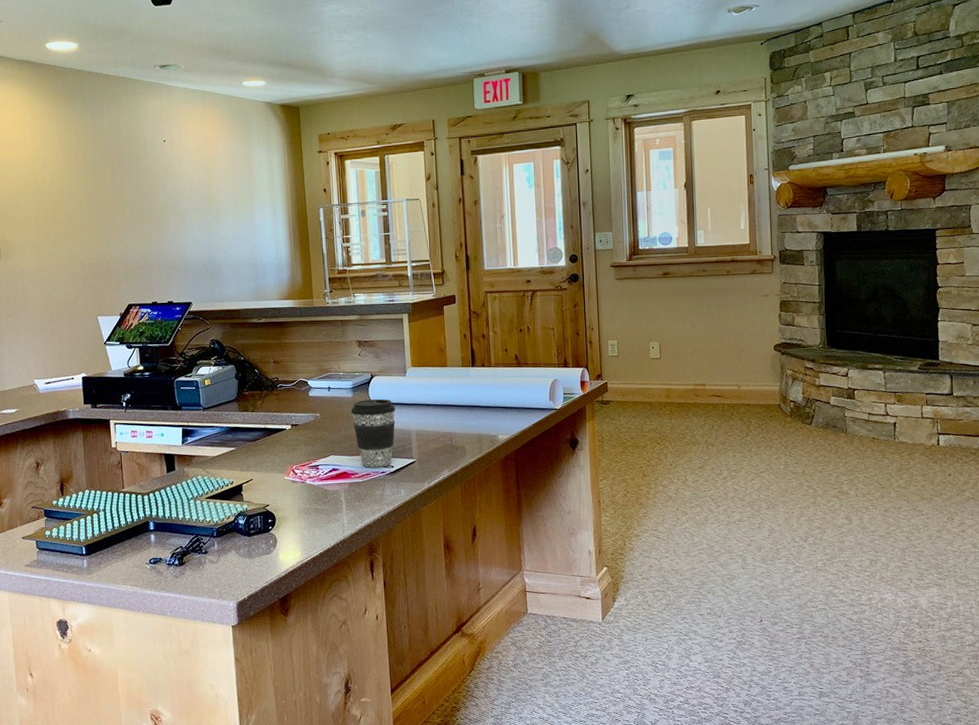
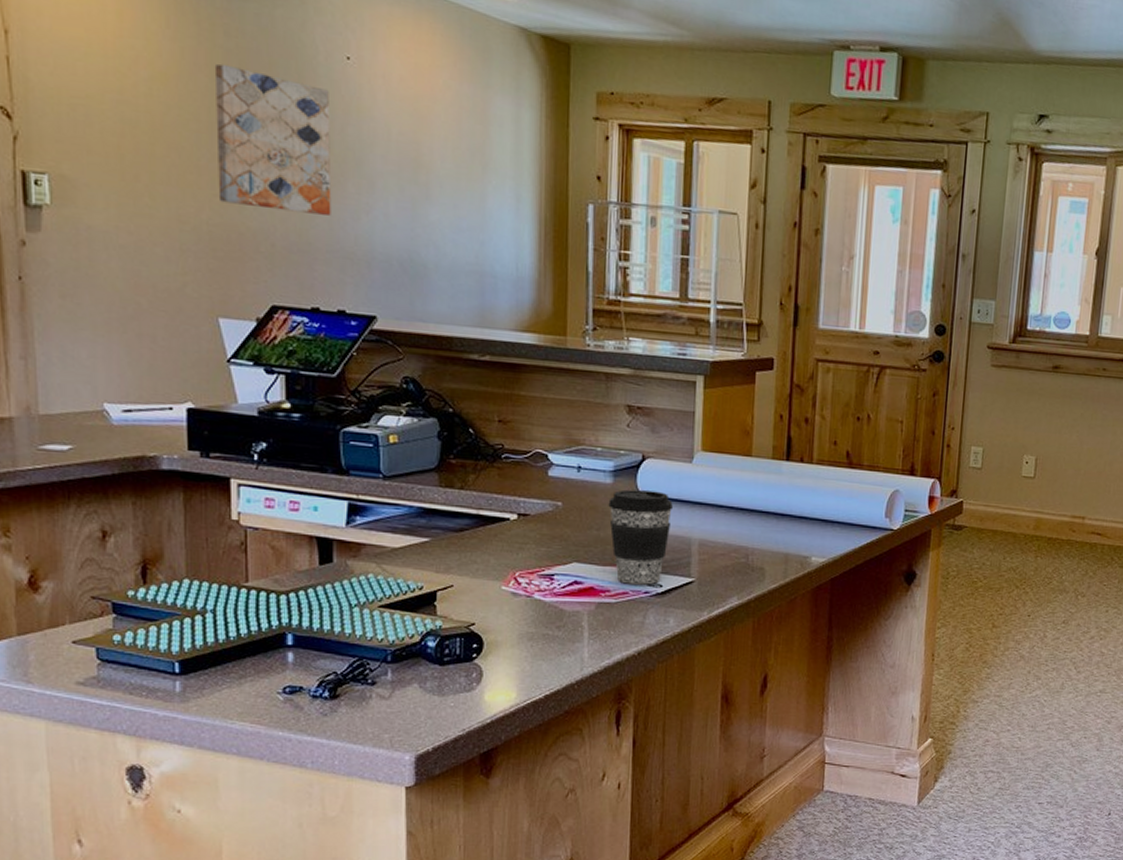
wall art: none [87,158,160,243] -> present [214,63,332,216]

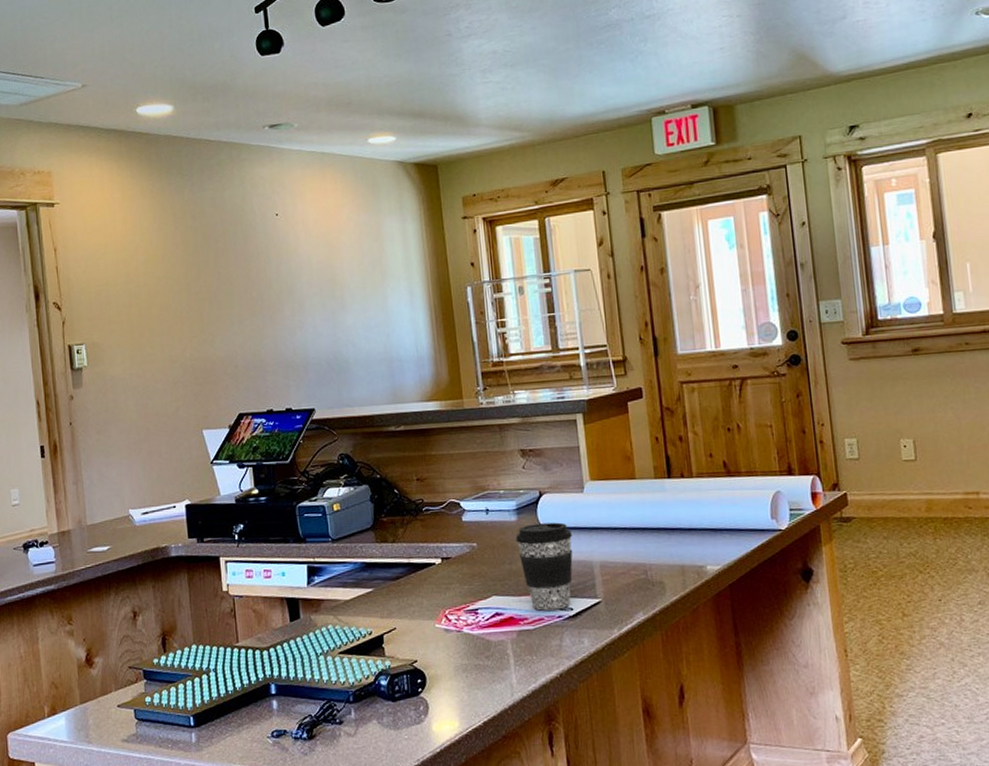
wall art: present [214,63,332,216] -> none [187,239,275,341]

